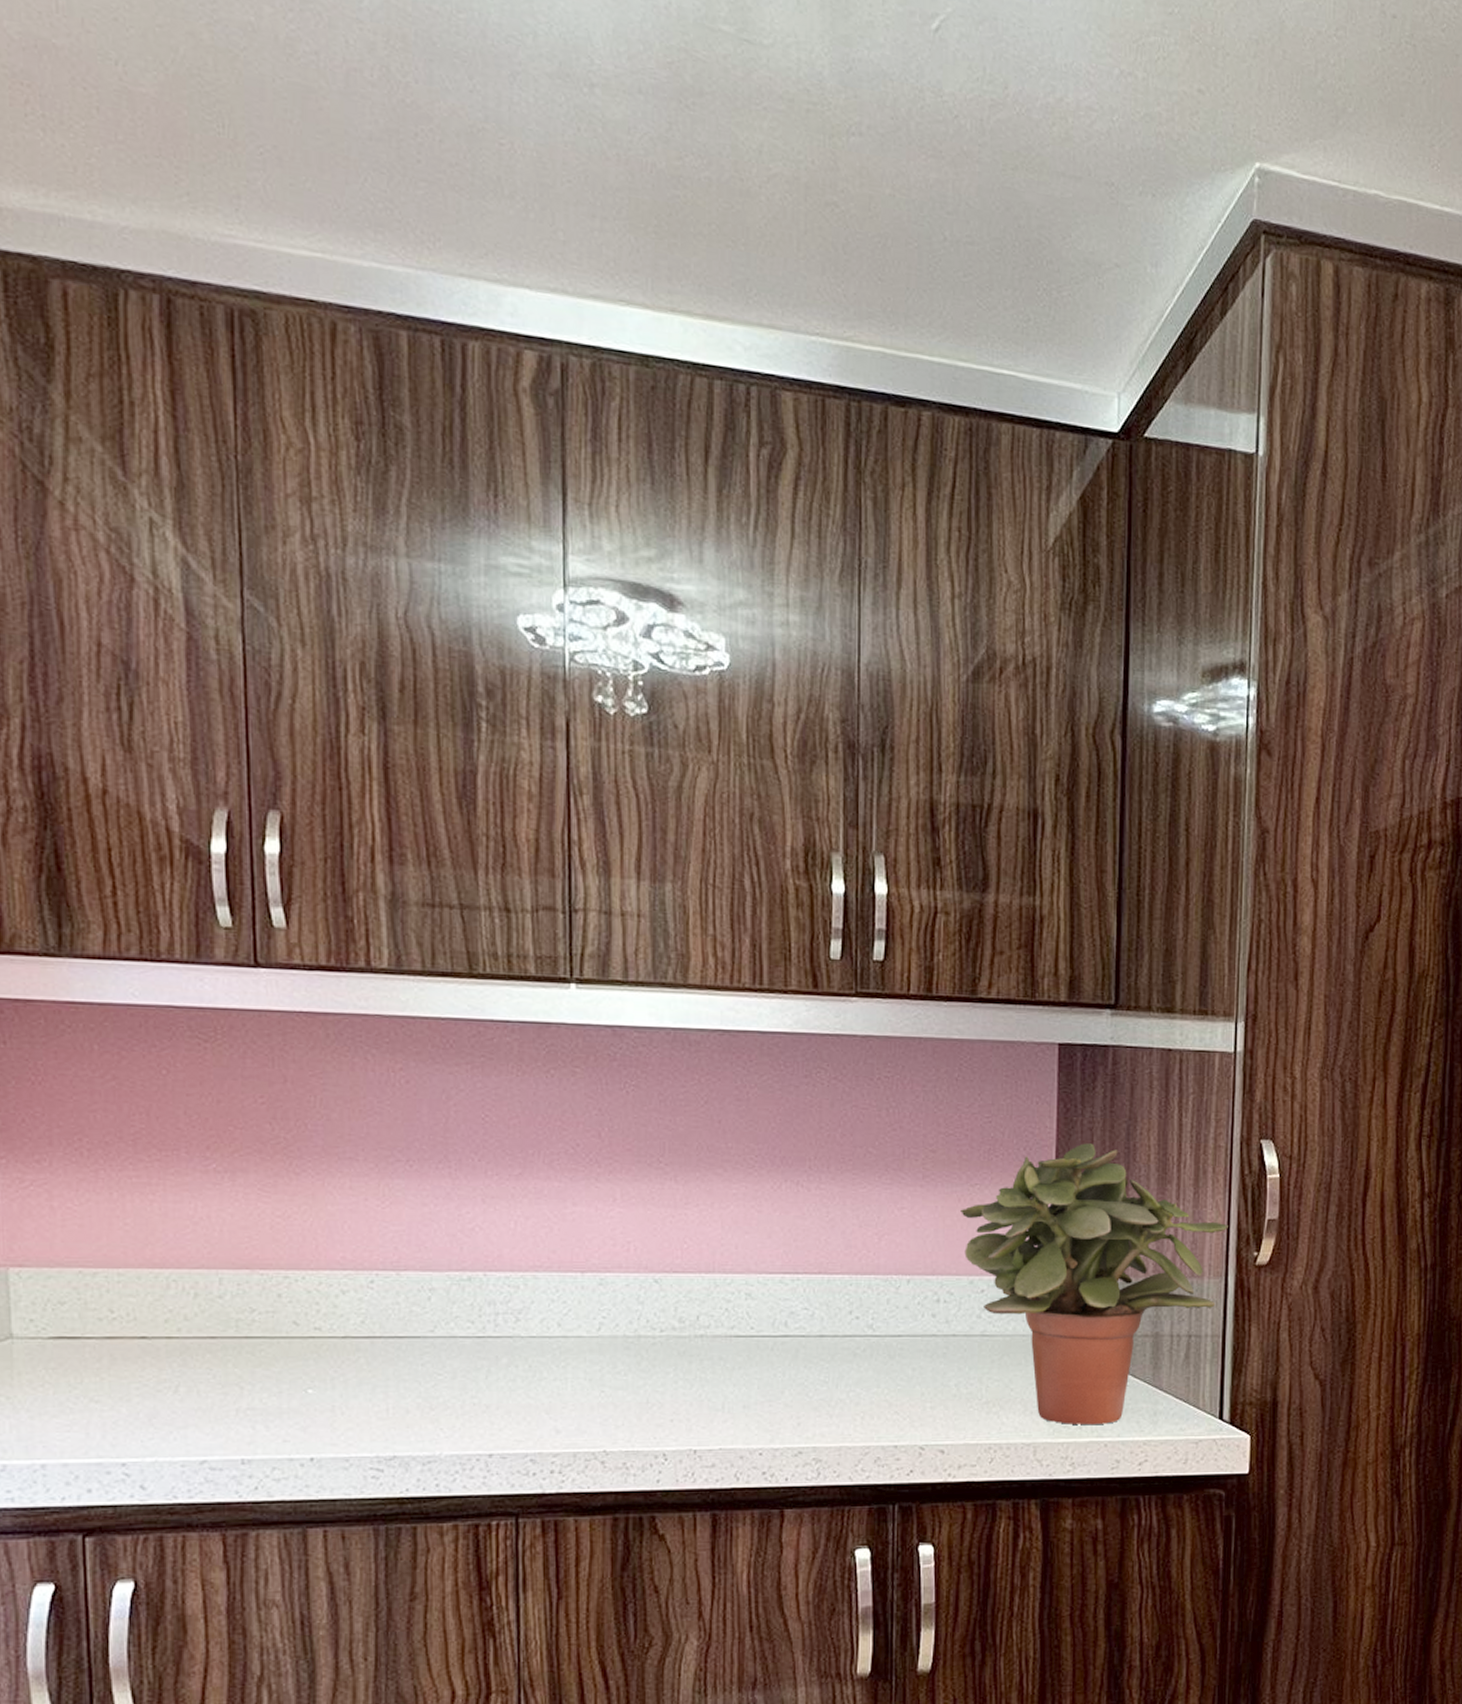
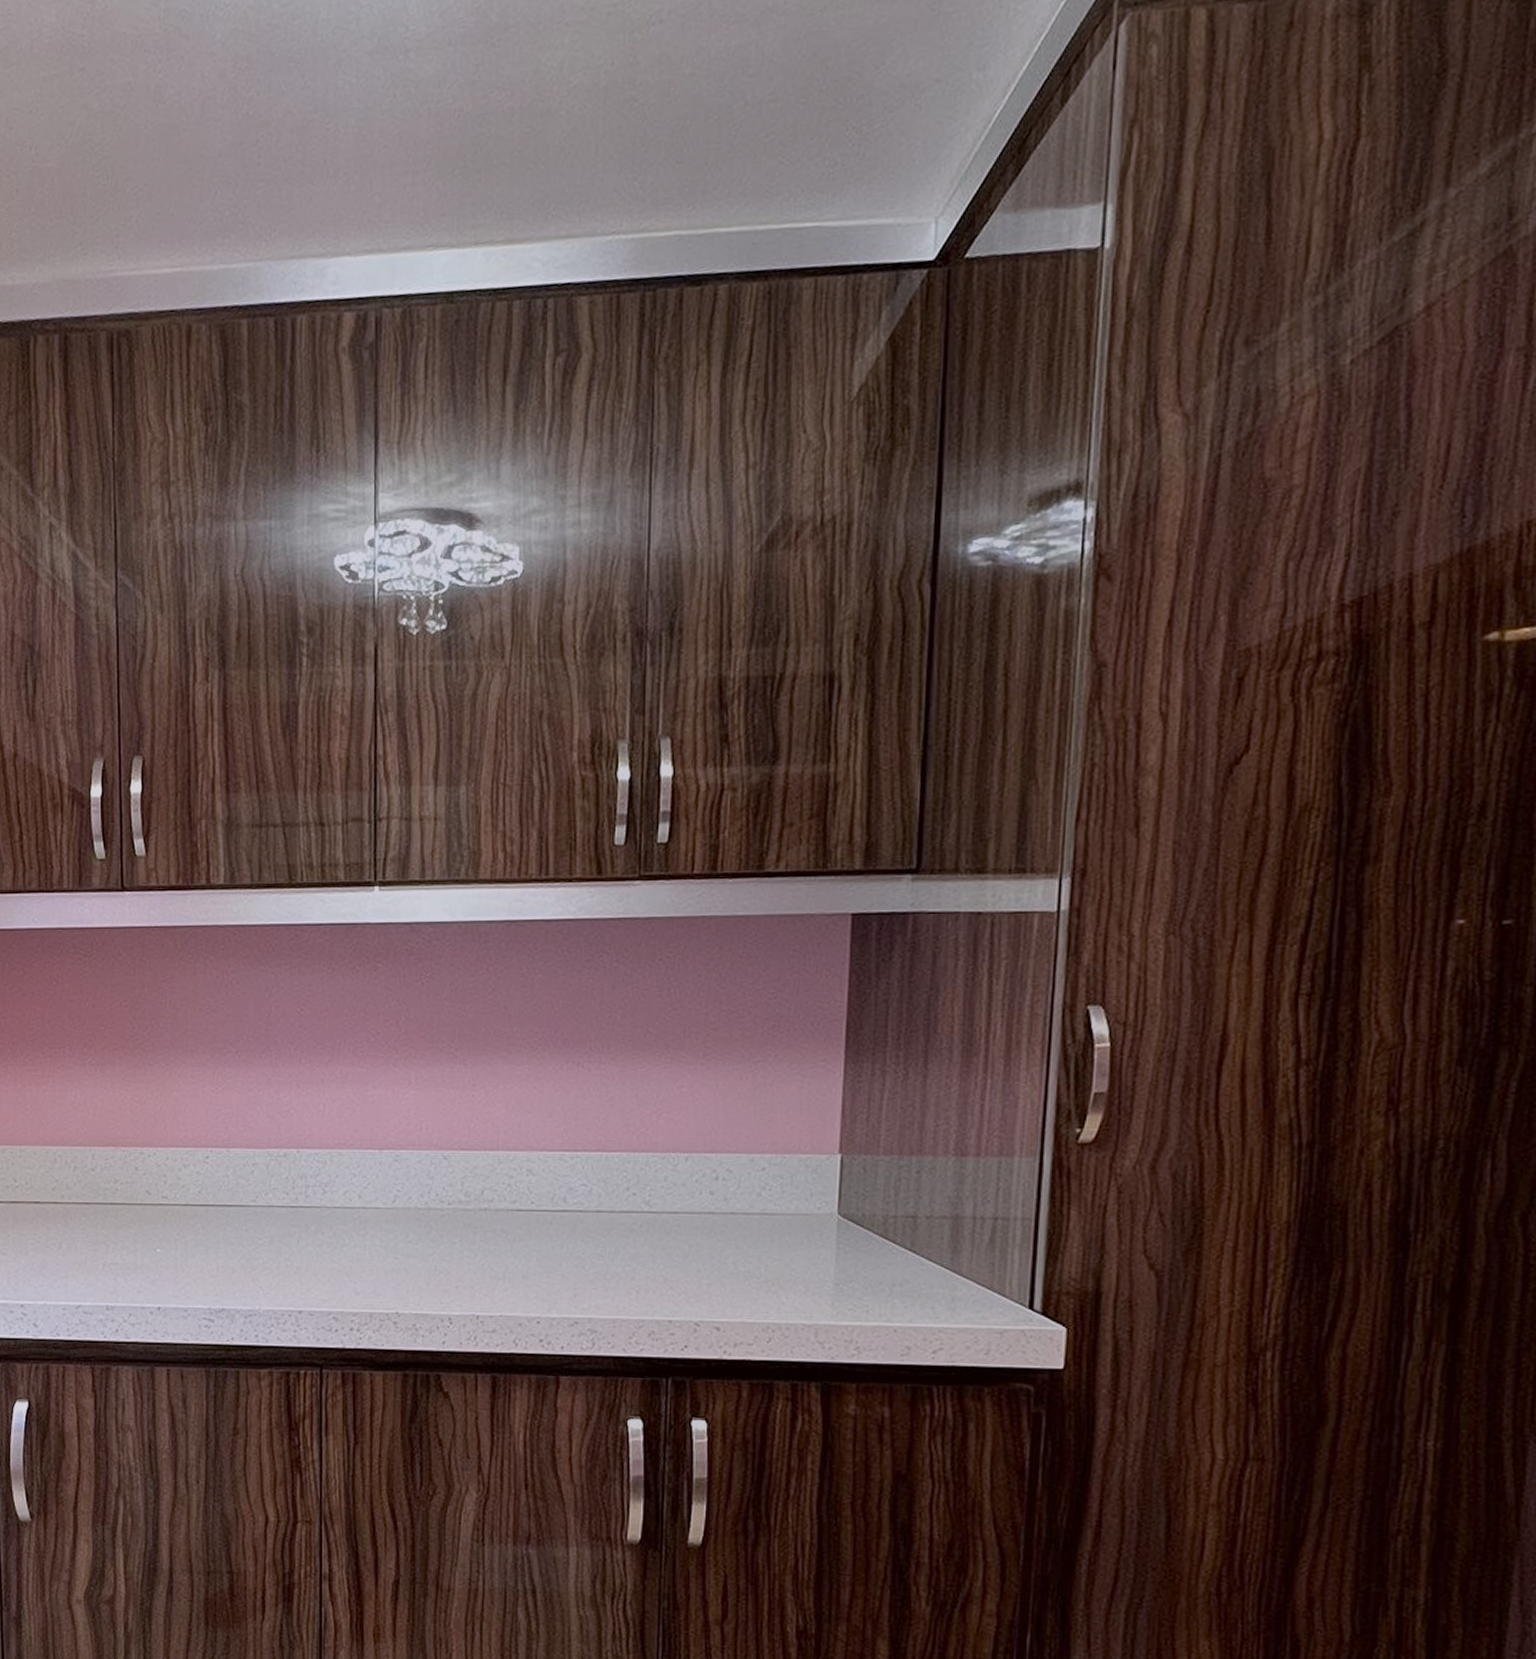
potted plant: present [961,1143,1228,1425] -> none [742,1016,1045,1309]

